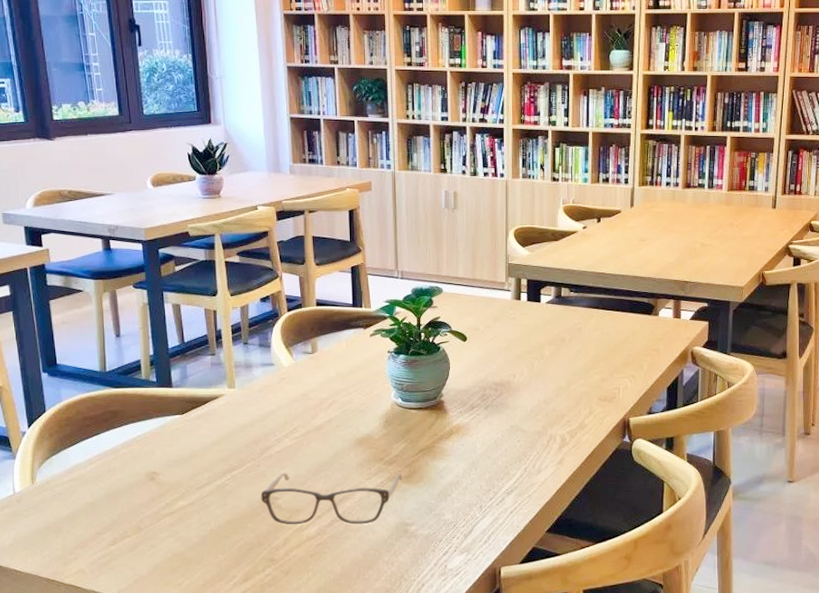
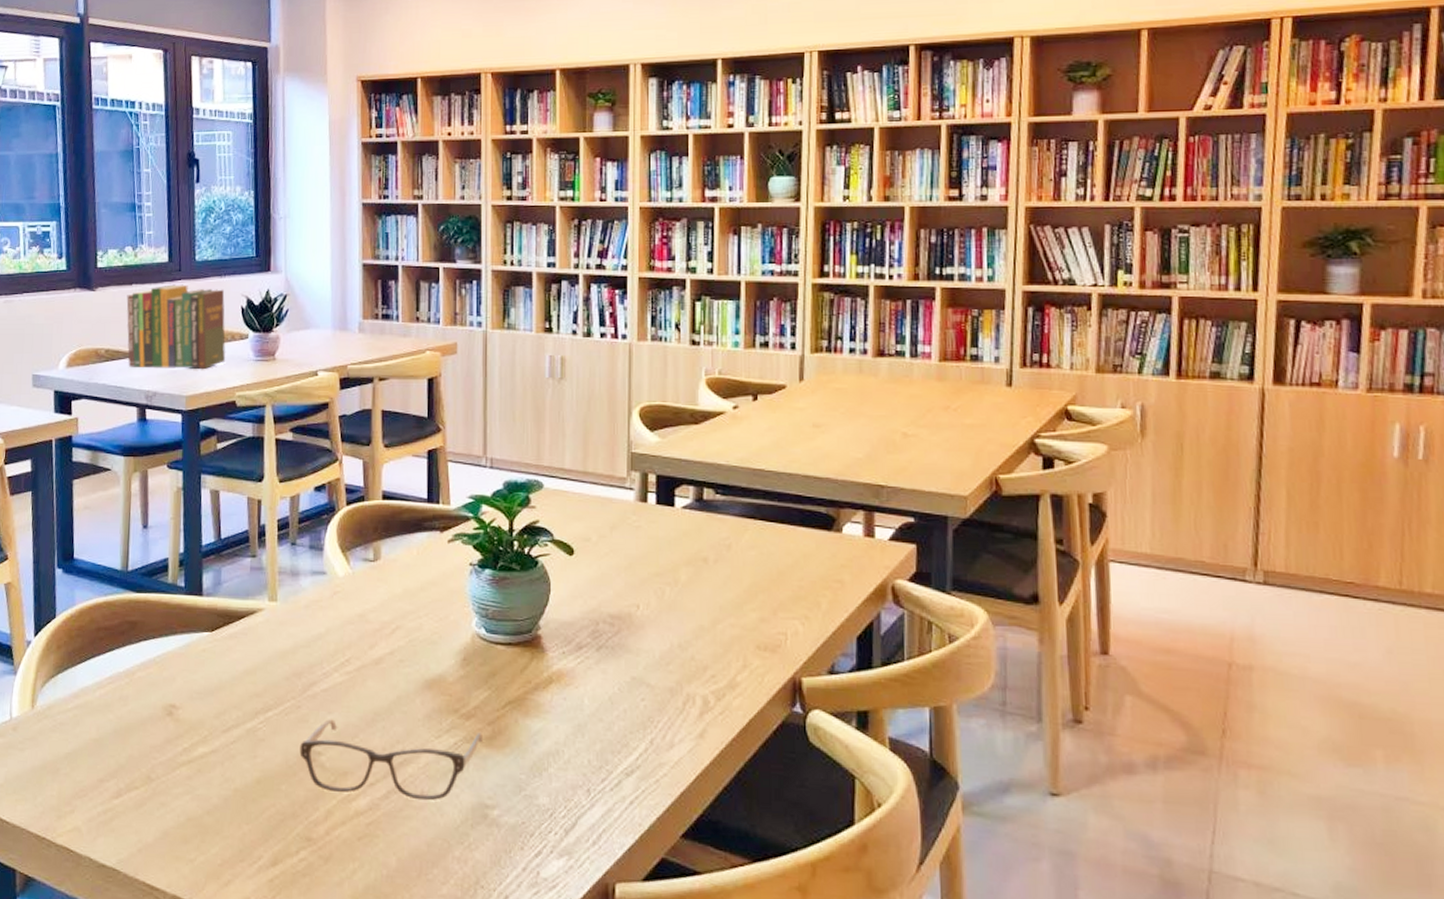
books: none [83,134,177,206] -> present [126,284,226,369]

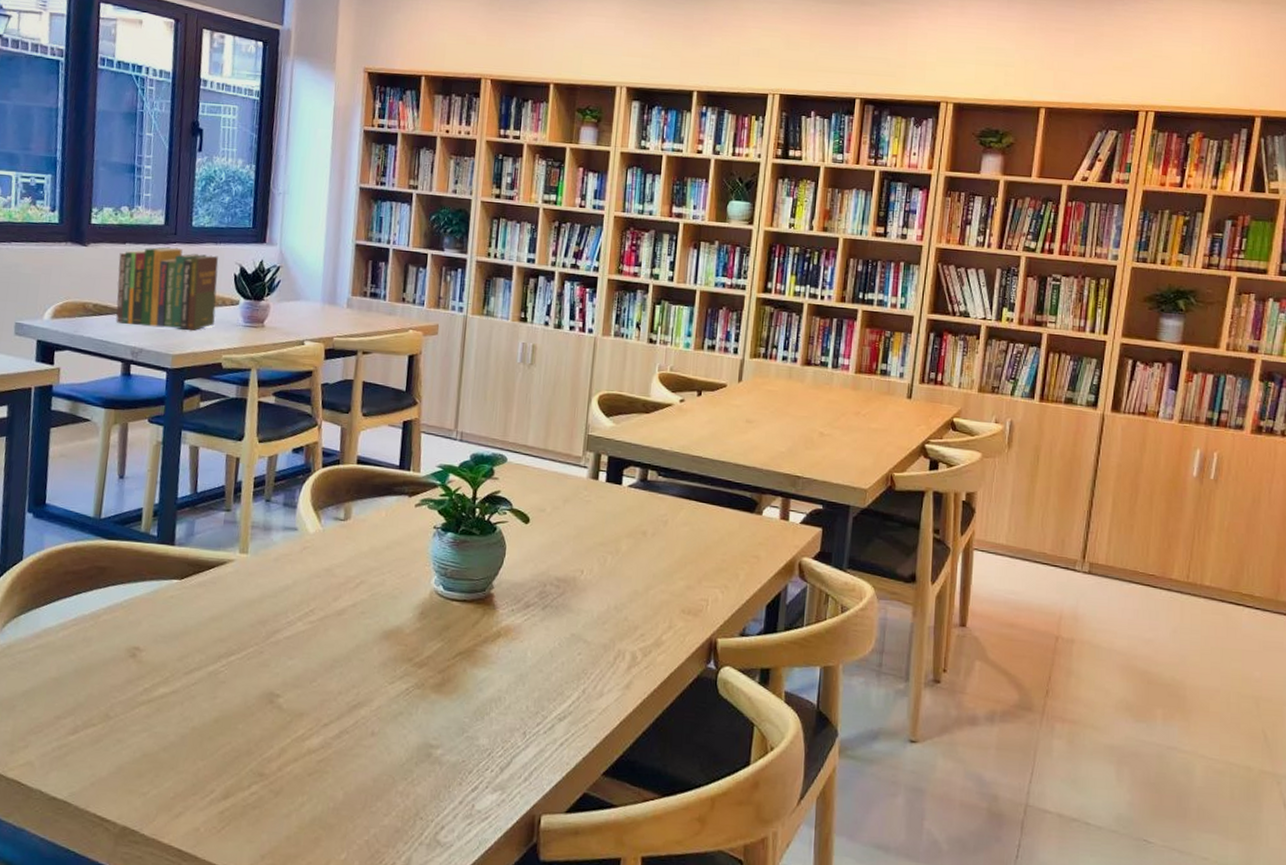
eyeglasses: present [299,719,483,801] -> none [258,664,433,741]

